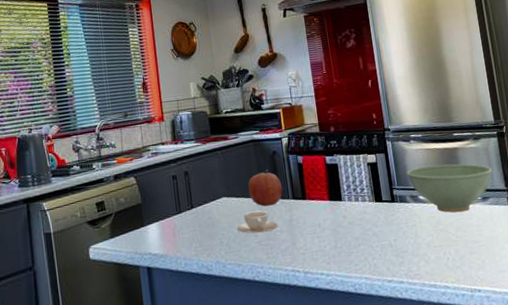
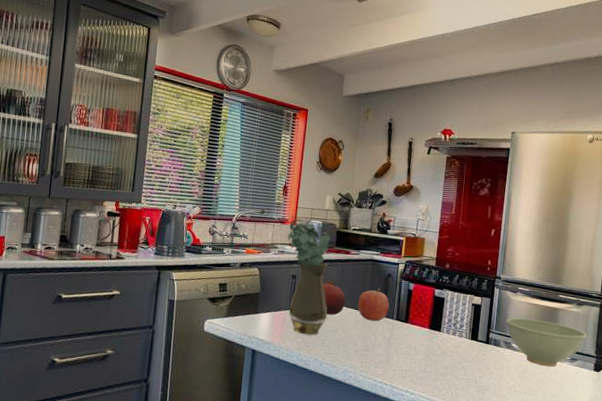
vase: none [157,111,219,238] -> present [288,215,330,335]
fruit: none [207,173,236,211] -> present [323,280,346,316]
teacup: present [237,211,278,234] -> none [340,322,378,344]

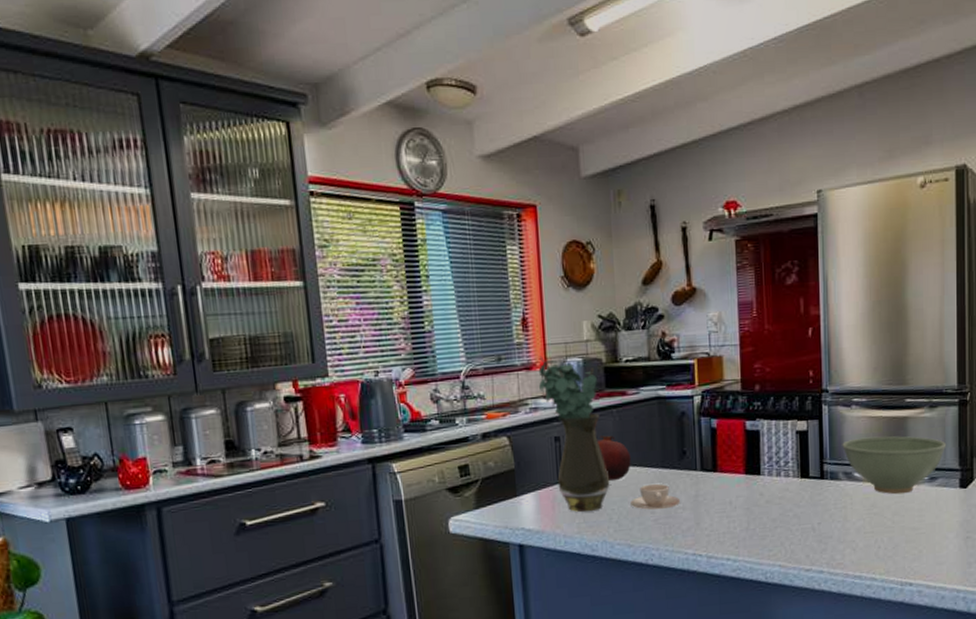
teacup: none [340,322,378,344] -> present [630,483,681,510]
fruit: present [357,289,390,322] -> none [647,434,690,478]

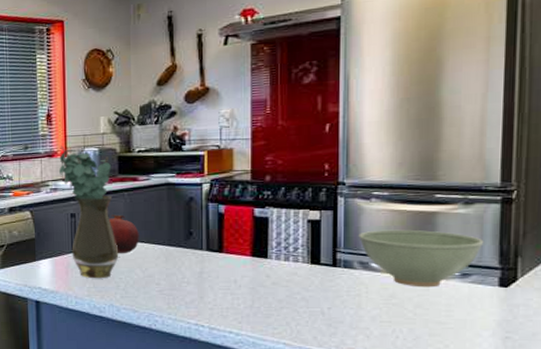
teacup: present [630,483,681,510] -> none [137,259,185,282]

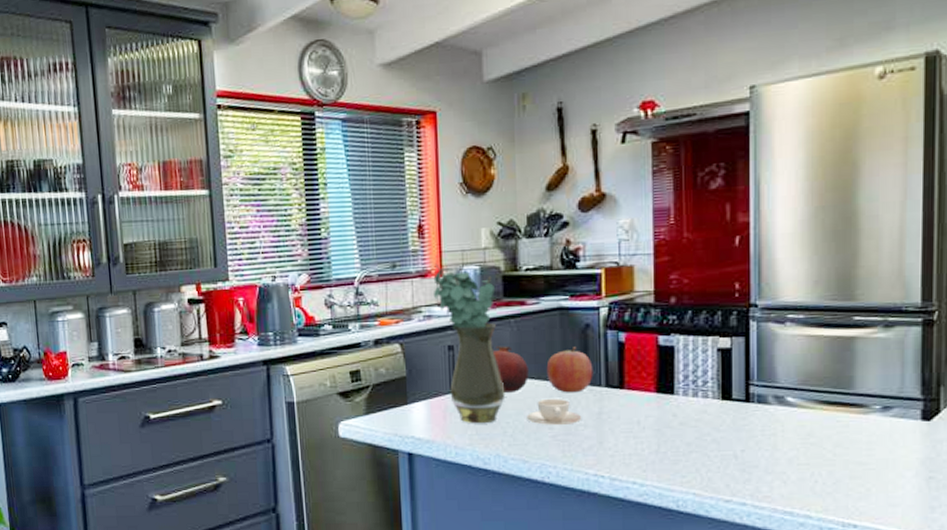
teacup: none [137,259,185,282] -> present [527,398,582,426]
fruit: none [155,216,196,255] -> present [546,347,593,393]
bowl: present [358,229,484,288] -> none [773,357,906,424]

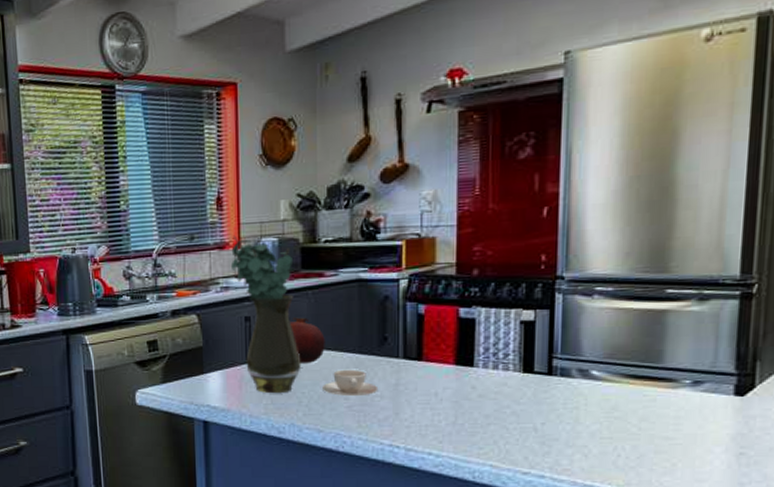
fruit: present [546,347,593,393] -> none [343,319,391,364]

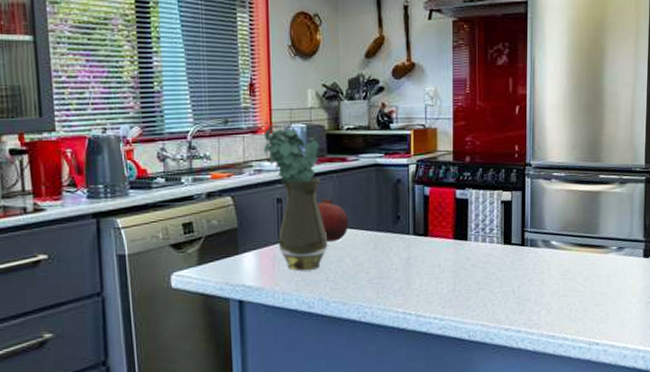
teacup: present [323,369,379,397] -> none [347,245,394,271]

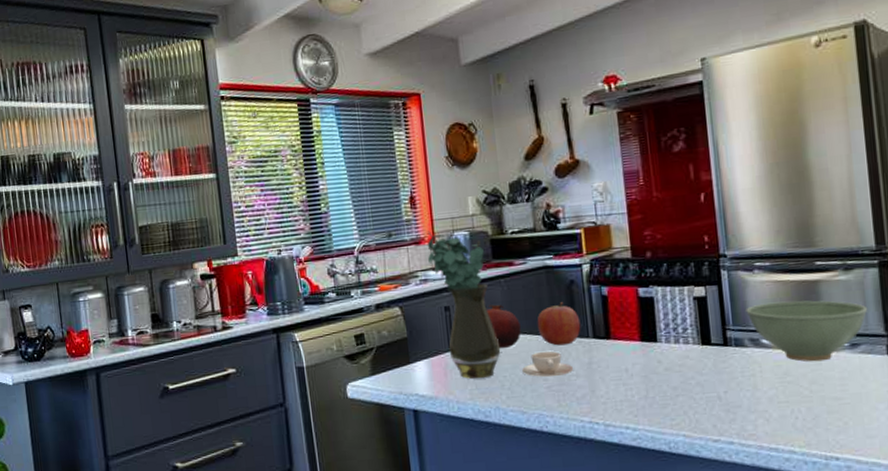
teacup: none [347,245,394,271] -> present [522,351,574,378]
fruit: none [364,199,403,241] -> present [537,302,581,346]
bowl: none [542,208,634,262] -> present [746,300,868,362]

